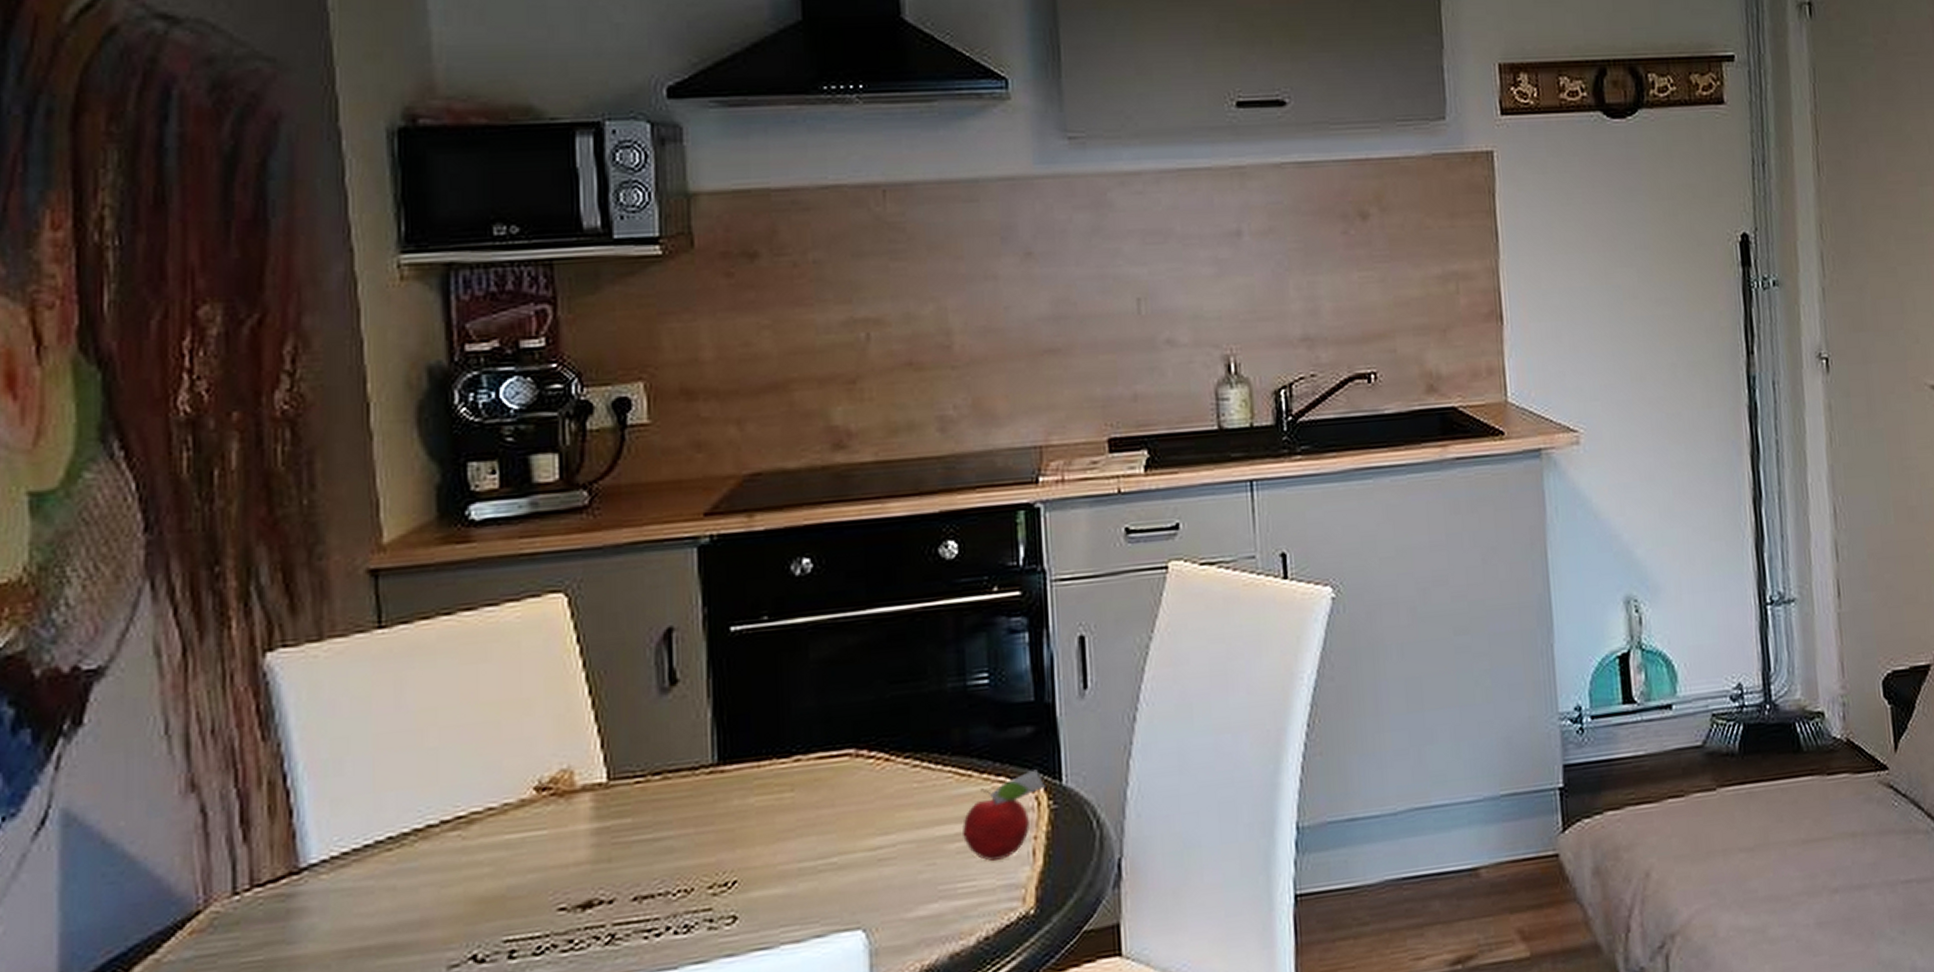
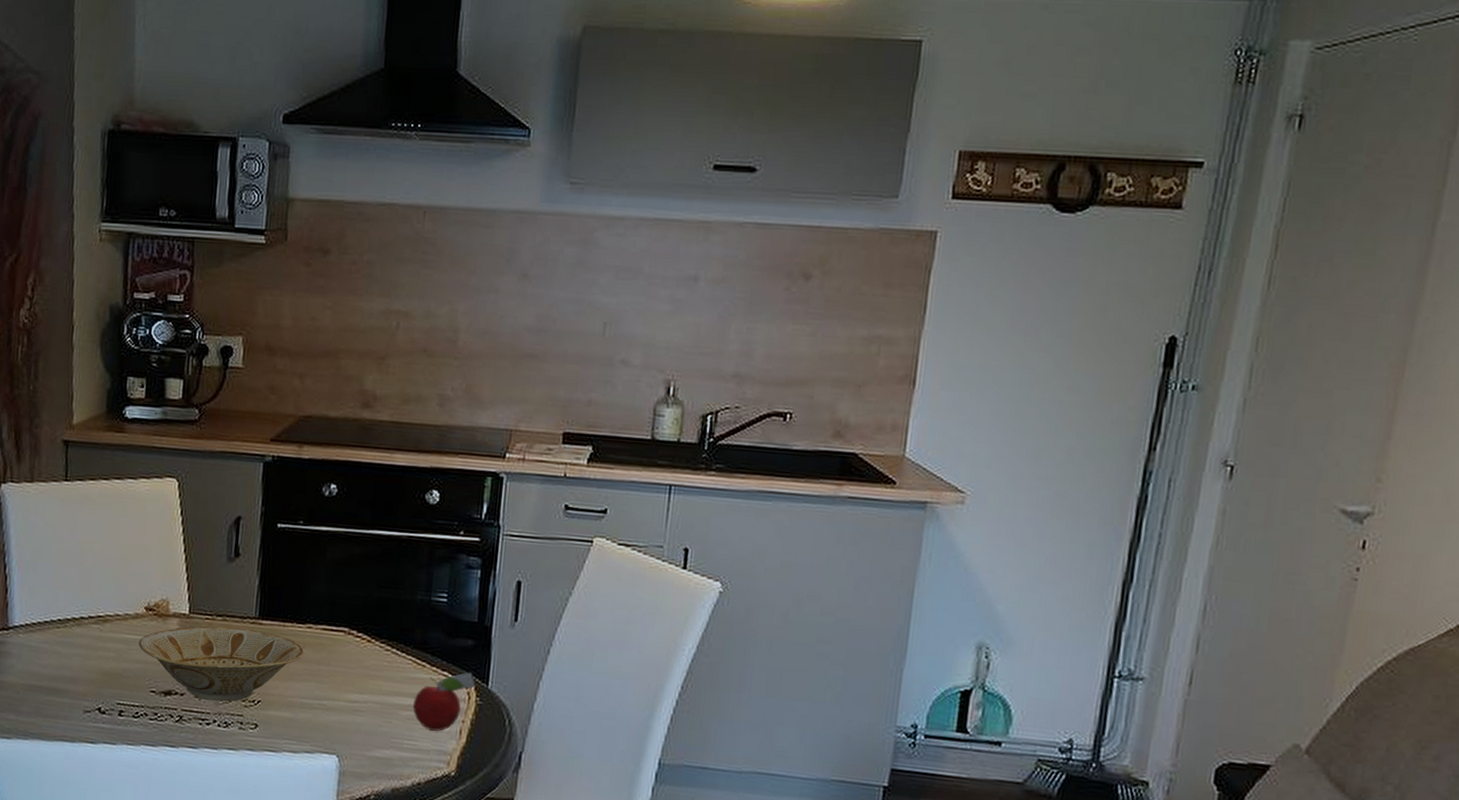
bowl: none [530,781,794,902] -> present [138,626,305,702]

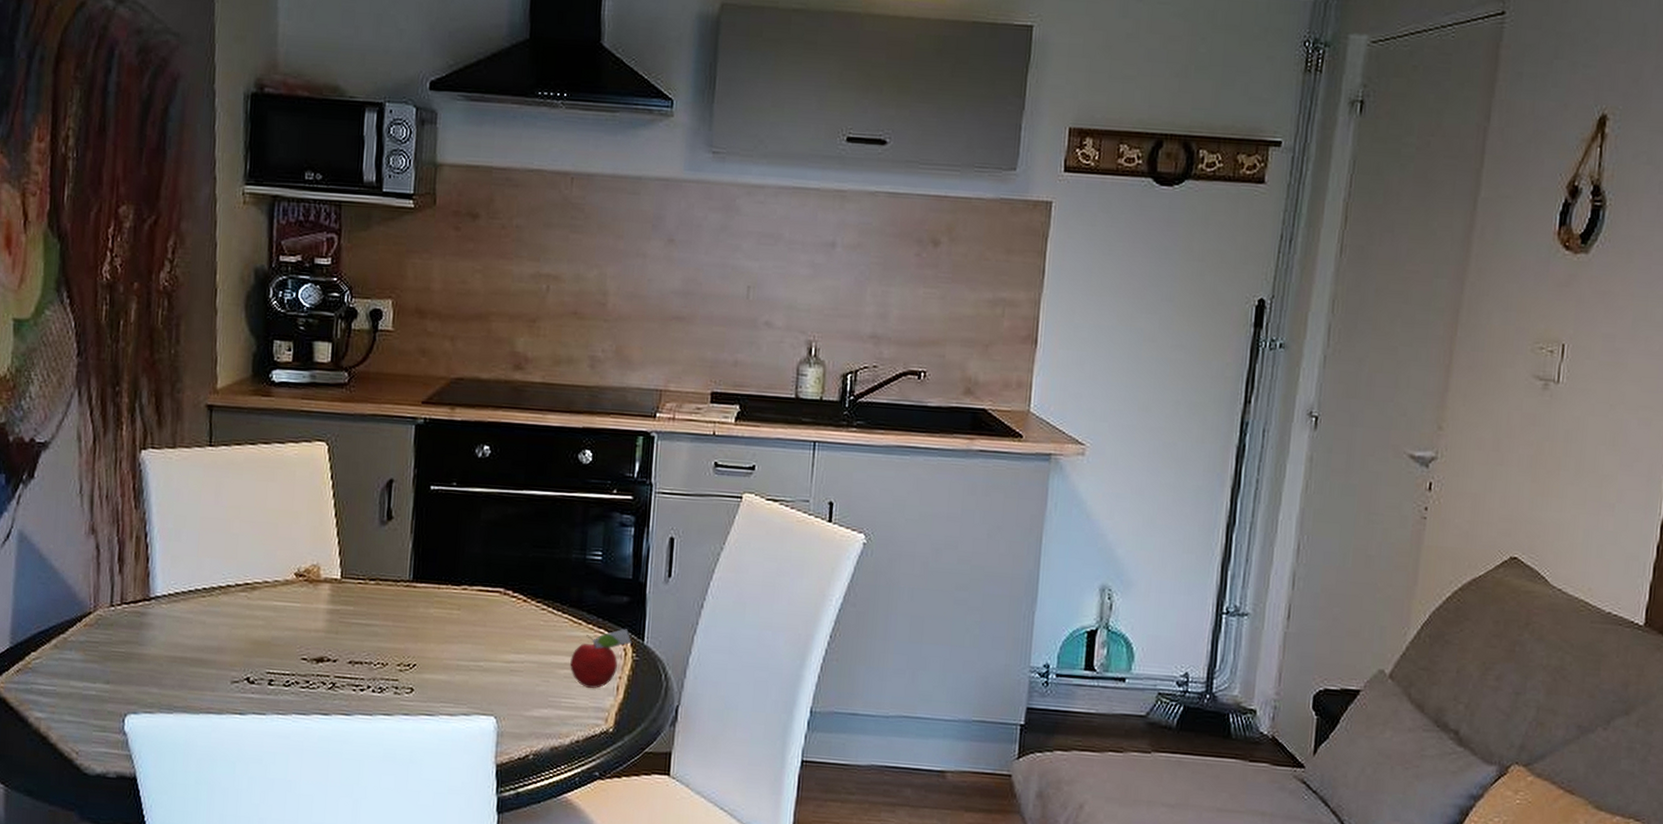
bowl: present [138,626,305,702] -> none [288,590,460,667]

